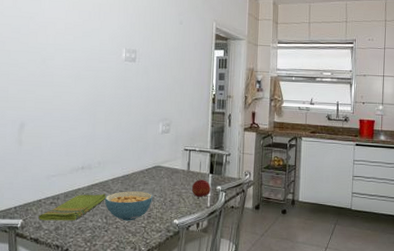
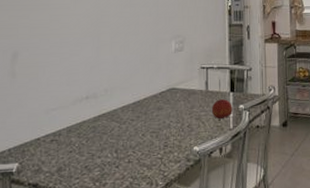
dish towel: present [38,193,107,221] -> none [37,124,116,162]
cereal bowl: present [104,191,153,221] -> none [114,118,169,154]

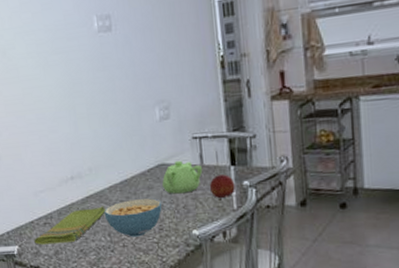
dish towel: none [37,124,116,162] -> present [34,206,106,245]
cereal bowl: none [114,118,169,154] -> present [104,198,162,237]
teapot: none [171,86,207,115] -> present [162,160,203,194]

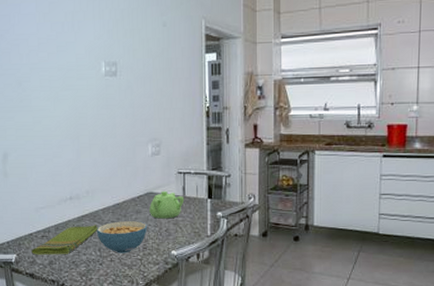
fruit: present [209,175,235,199] -> none [188,206,210,226]

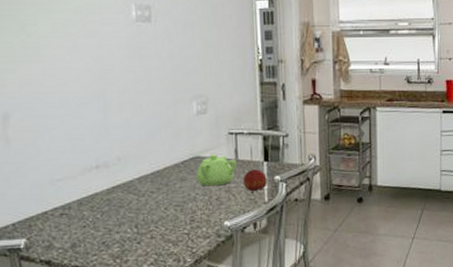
dish towel: present [31,225,98,255] -> none [47,197,134,238]
cereal bowl: present [96,221,148,253] -> none [131,190,195,229]
fruit: none [188,206,210,226] -> present [242,169,267,192]

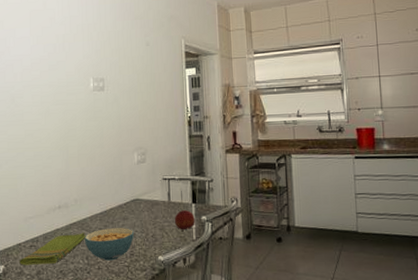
dish towel: none [47,197,134,238] -> present [19,232,86,265]
cereal bowl: none [131,190,195,229] -> present [84,228,134,261]
teapot: present [196,154,238,186] -> none [136,197,170,225]

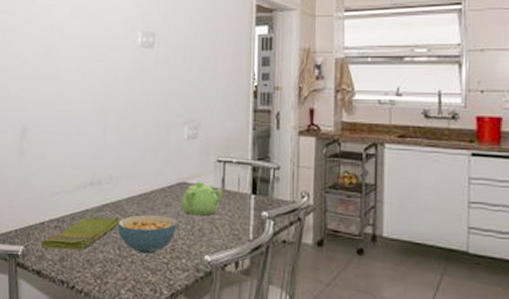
teapot: none [136,197,170,225] -> present [181,181,224,216]
fruit: present [174,210,195,230] -> none [227,202,253,227]

